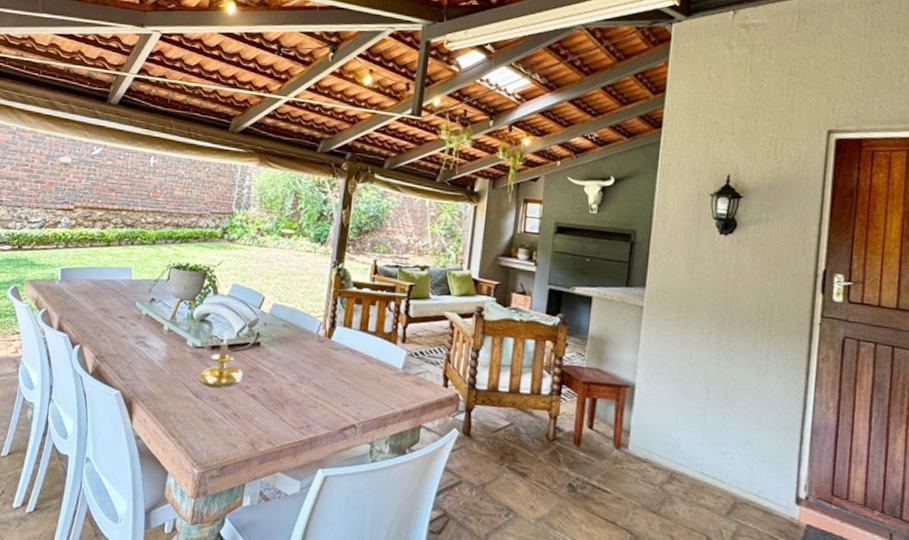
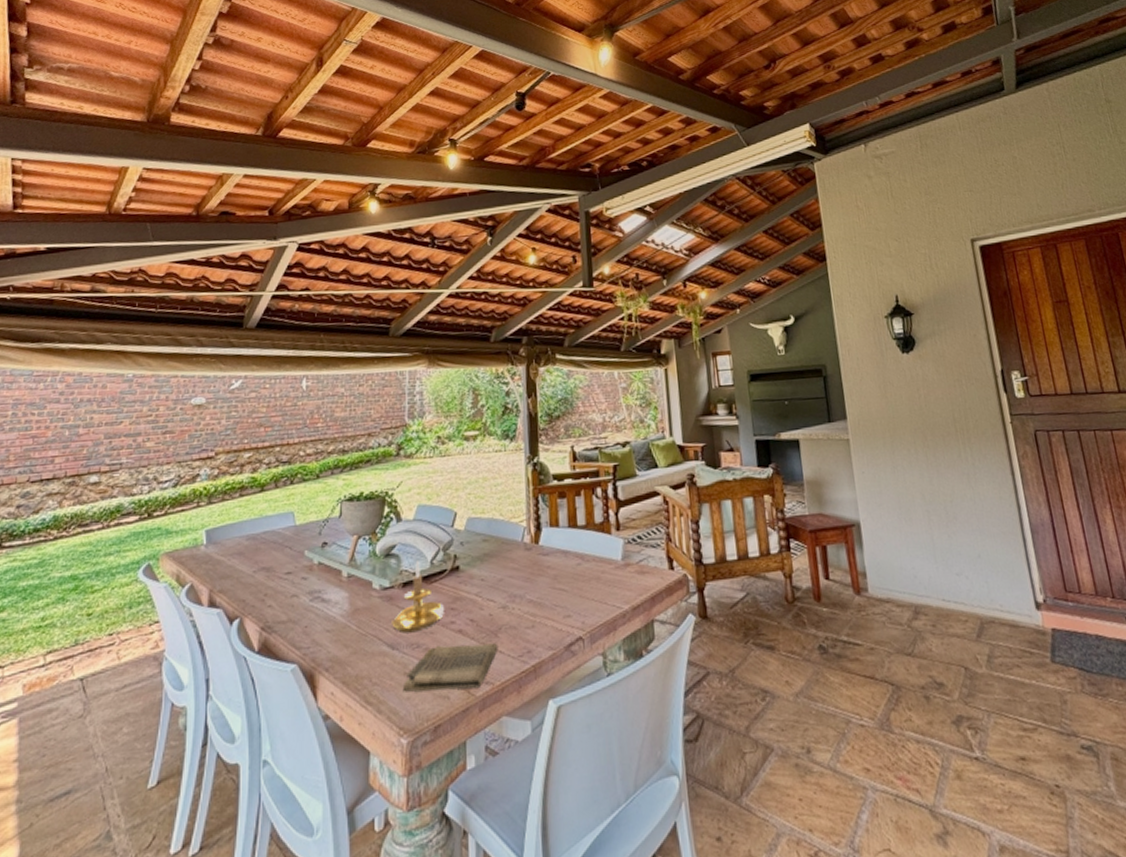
dish towel: none [200,403,283,445] -> present [402,643,498,692]

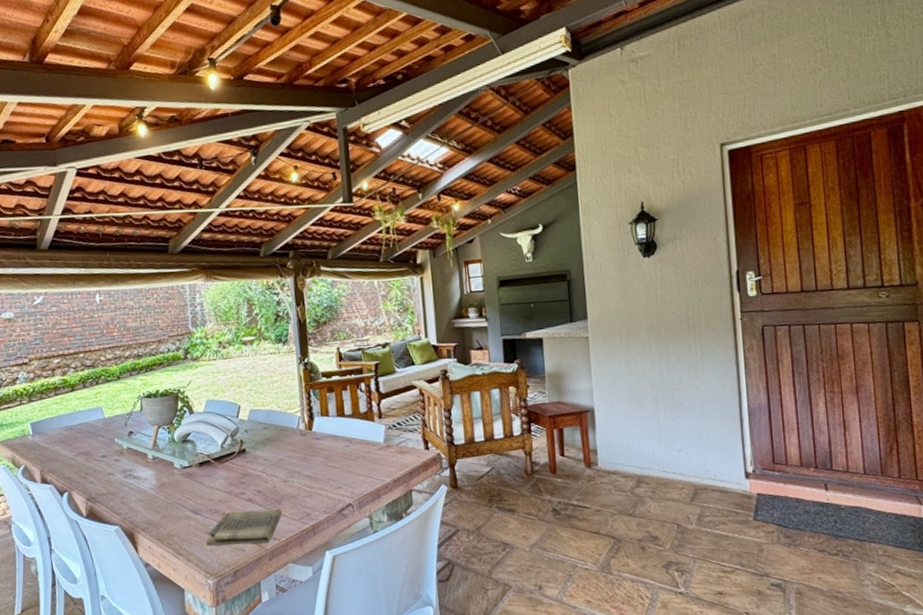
candle holder: present [391,559,444,634] -> none [192,444,236,502]

